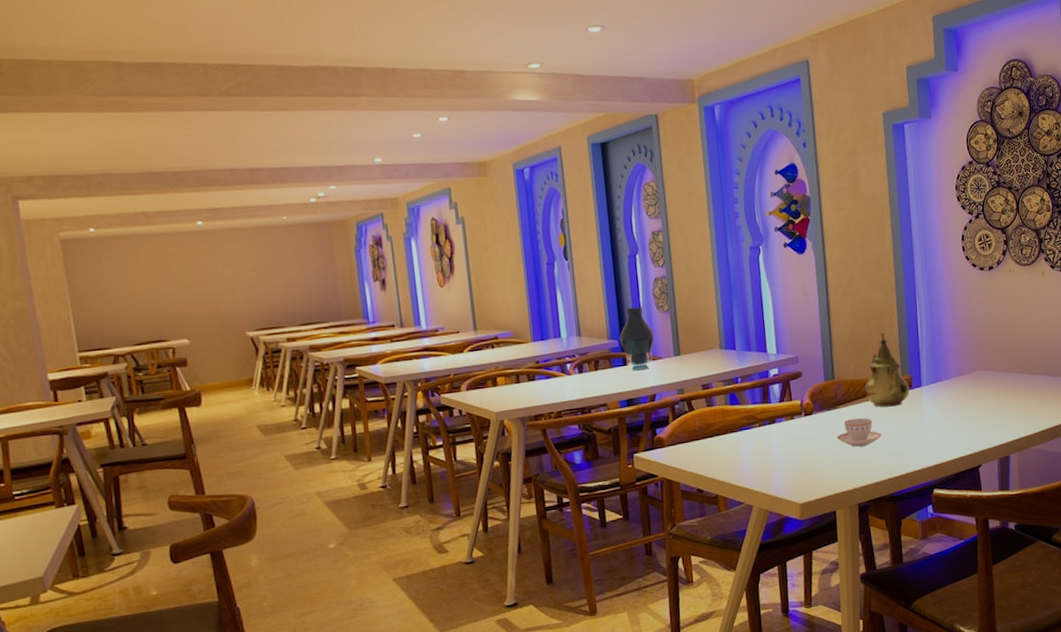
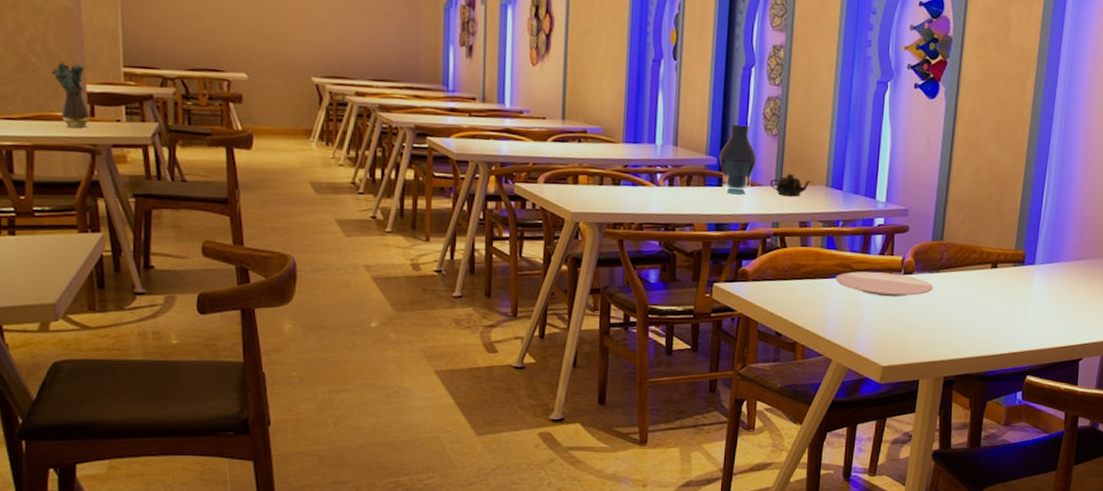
vase: none [15,356,54,414] -> present [51,60,89,128]
teapot: none [669,342,707,365] -> present [770,173,812,197]
plate: none [742,416,834,440] -> present [835,271,933,297]
teacup: present [837,418,882,447] -> none [934,285,983,317]
teapot: present [864,332,910,408] -> none [972,199,1022,281]

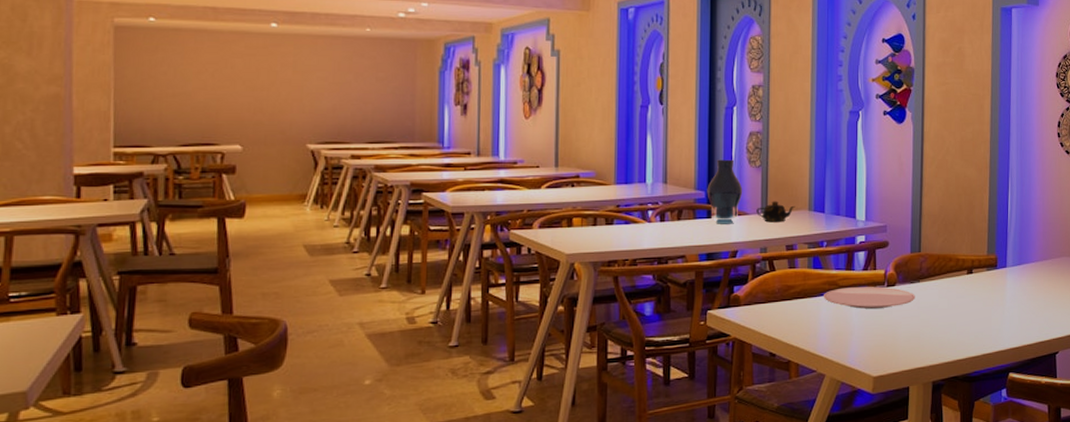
vase: present [51,60,89,128] -> none [37,145,75,210]

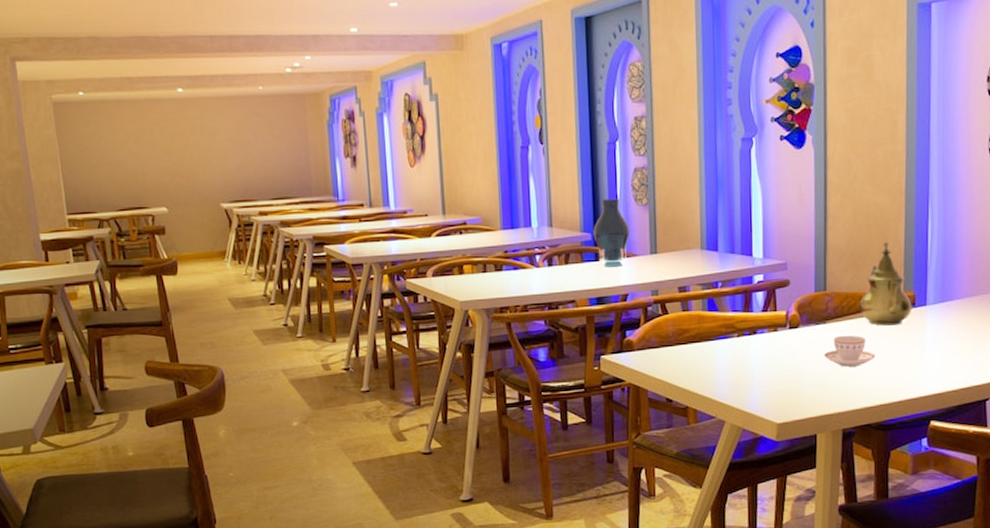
teapot: present [756,201,795,222] -> none [645,240,687,264]
plate: present [823,286,915,309] -> none [719,329,821,353]
teacup: none [918,293,963,323] -> present [824,335,876,367]
teapot: none [949,210,995,285] -> present [859,242,912,326]

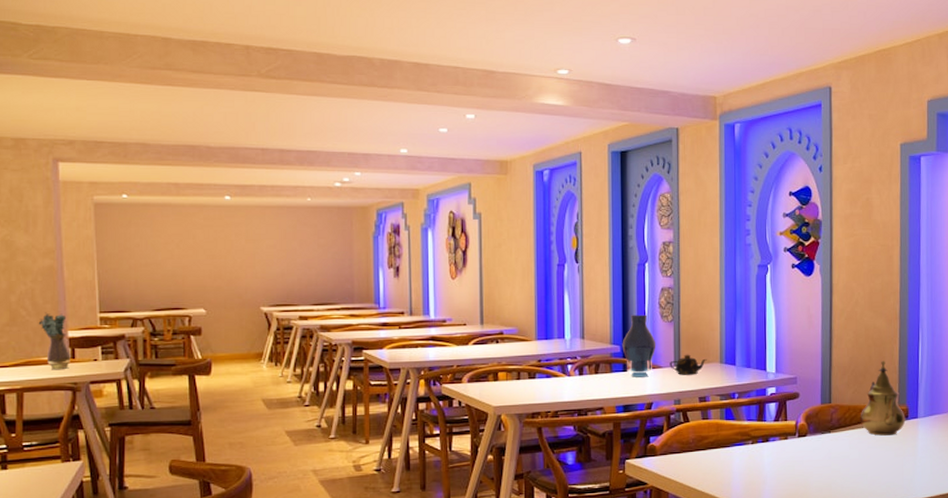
vase: none [12,216,45,273] -> present [38,312,71,369]
teapot: none [645,240,687,264] -> present [670,354,707,375]
teacup: present [824,335,876,367] -> none [829,443,874,473]

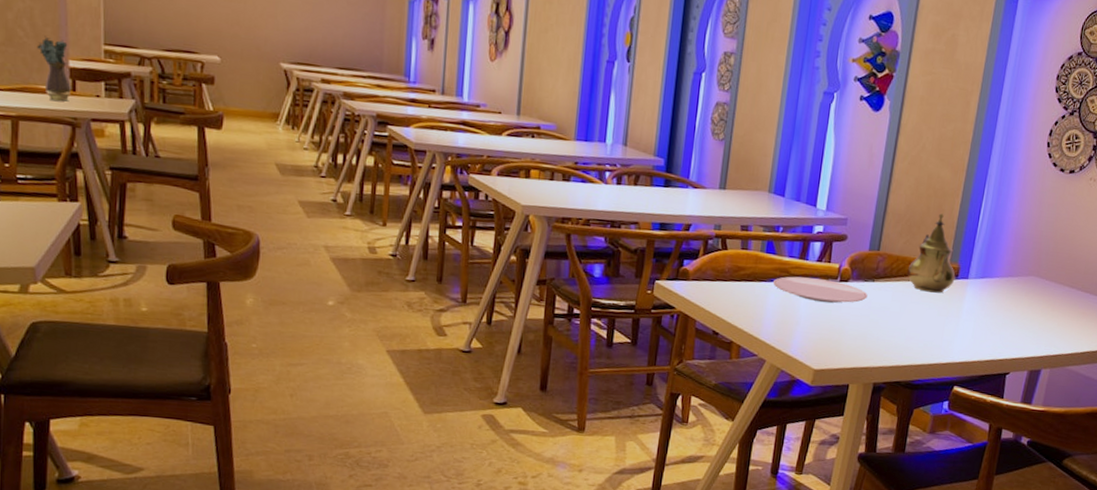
vase: present [622,315,656,377] -> none [666,127,703,196]
teapot: present [670,354,707,375] -> none [714,177,755,201]
plate: none [735,437,826,459] -> present [772,276,868,303]

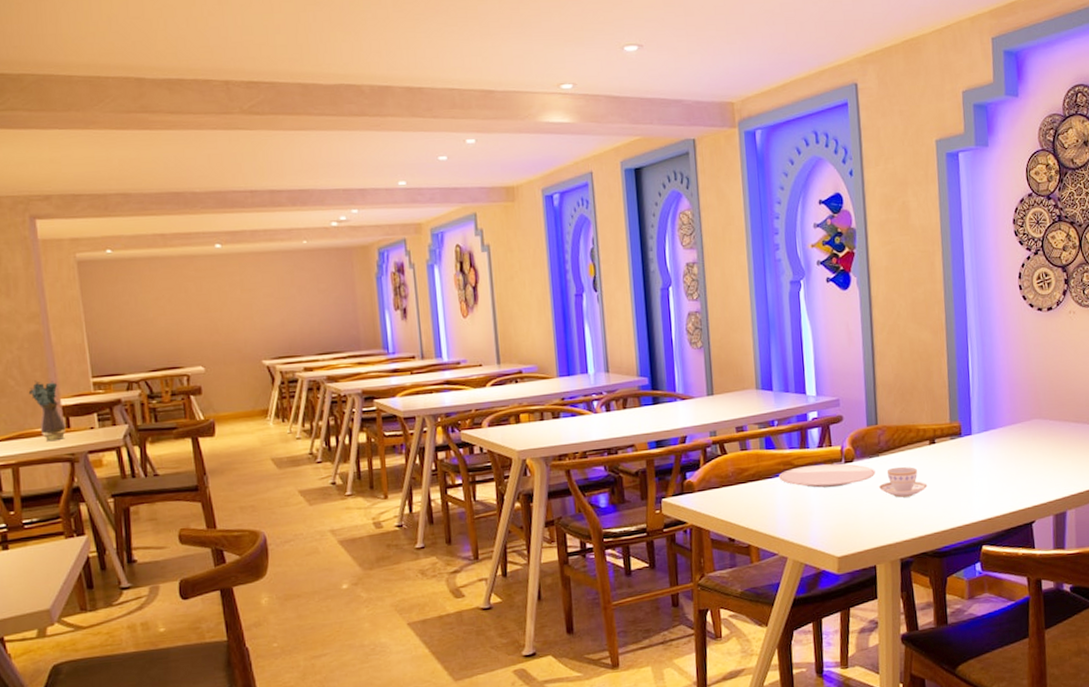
teacup: none [868,295,915,326] -> present [879,466,928,498]
teapot: present [907,213,956,293] -> none [909,375,959,456]

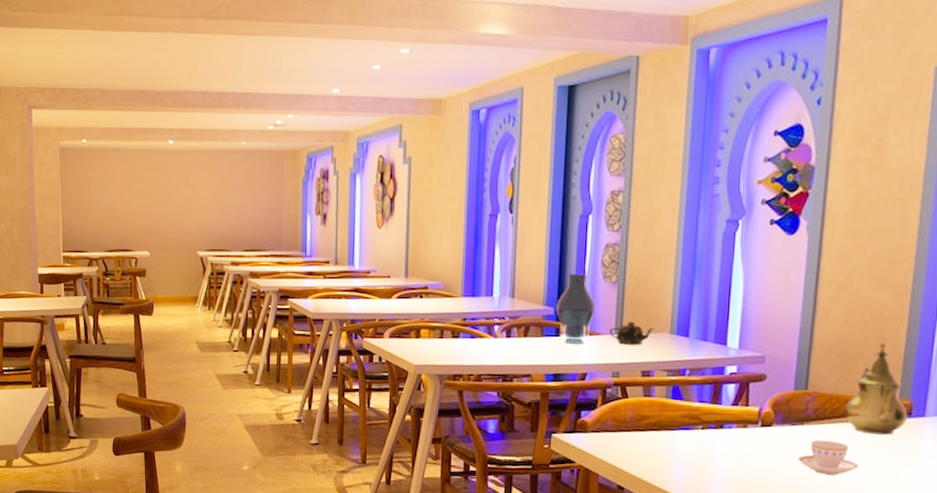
vase: present [28,380,66,441] -> none [15,250,40,303]
vase: none [650,342,687,411] -> present [556,273,596,344]
teapot: none [702,381,742,405] -> present [610,321,655,345]
plate: present [778,463,876,488] -> none [682,423,797,451]
teapot: none [909,375,959,456] -> present [844,343,908,435]

